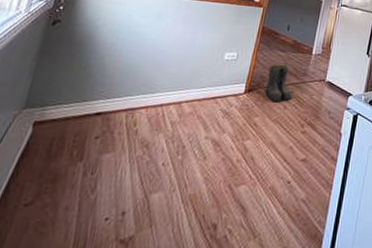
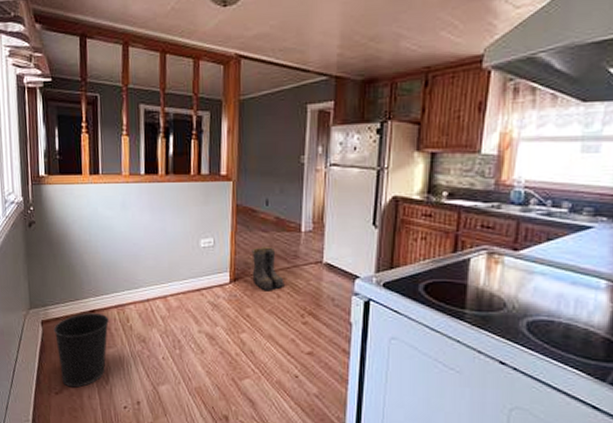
wastebasket: none [38,115,115,198] -> present [53,312,109,388]

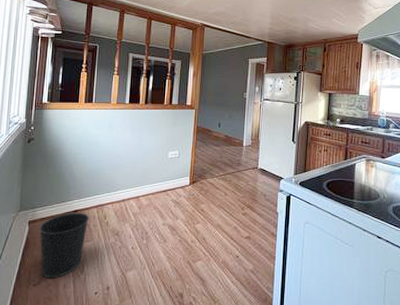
boots: present [251,247,286,291] -> none [206,157,231,191]

